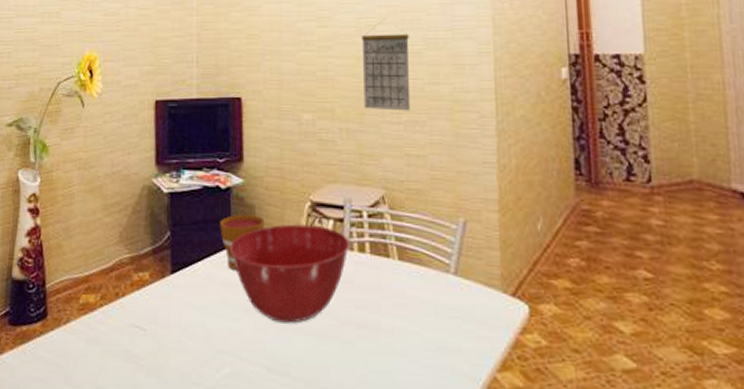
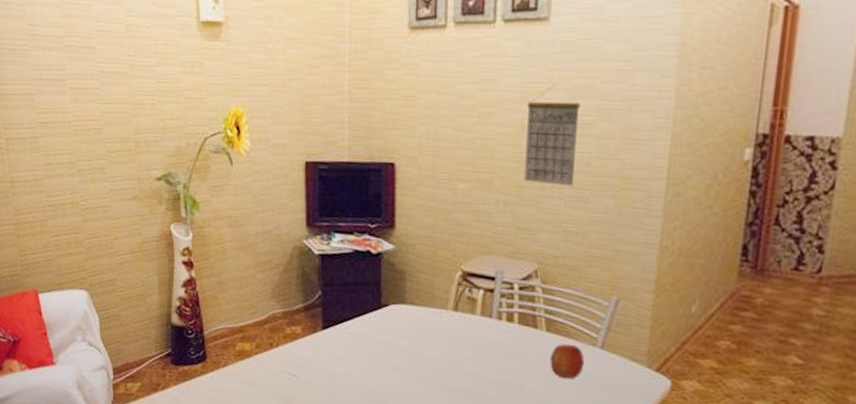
cup: present [220,214,265,270] -> none [370,278,415,330]
mixing bowl: present [230,224,350,324] -> none [379,291,499,381]
fruit: none [405,272,440,312] -> present [550,343,585,379]

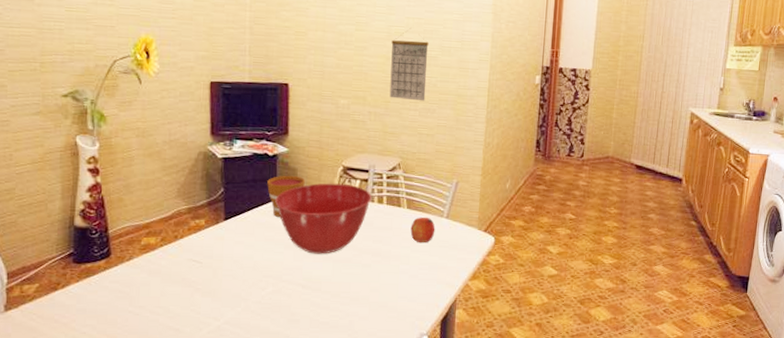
cup: none [370,278,415,330] -> present [267,175,305,217]
mixing bowl: none [379,291,499,381] -> present [275,183,372,254]

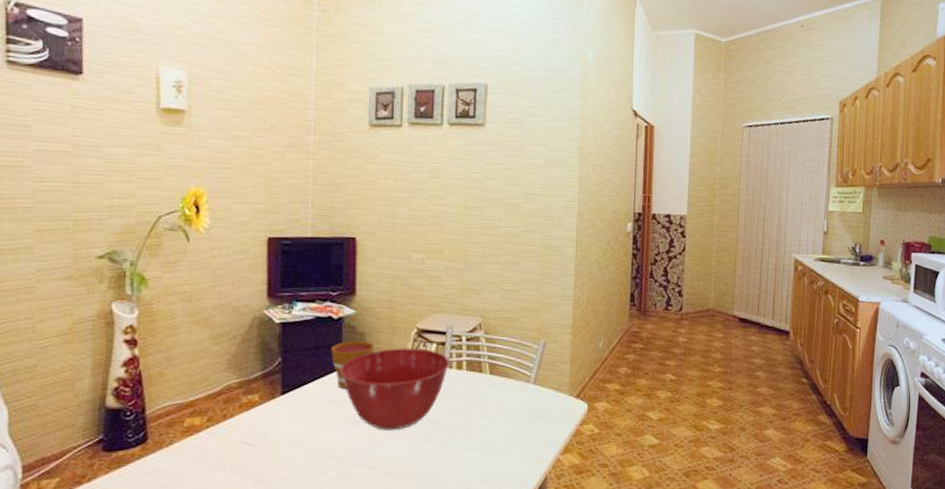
calendar: present [389,28,429,101] -> none [468,174,511,254]
fruit: present [410,216,435,243] -> none [493,383,522,414]

